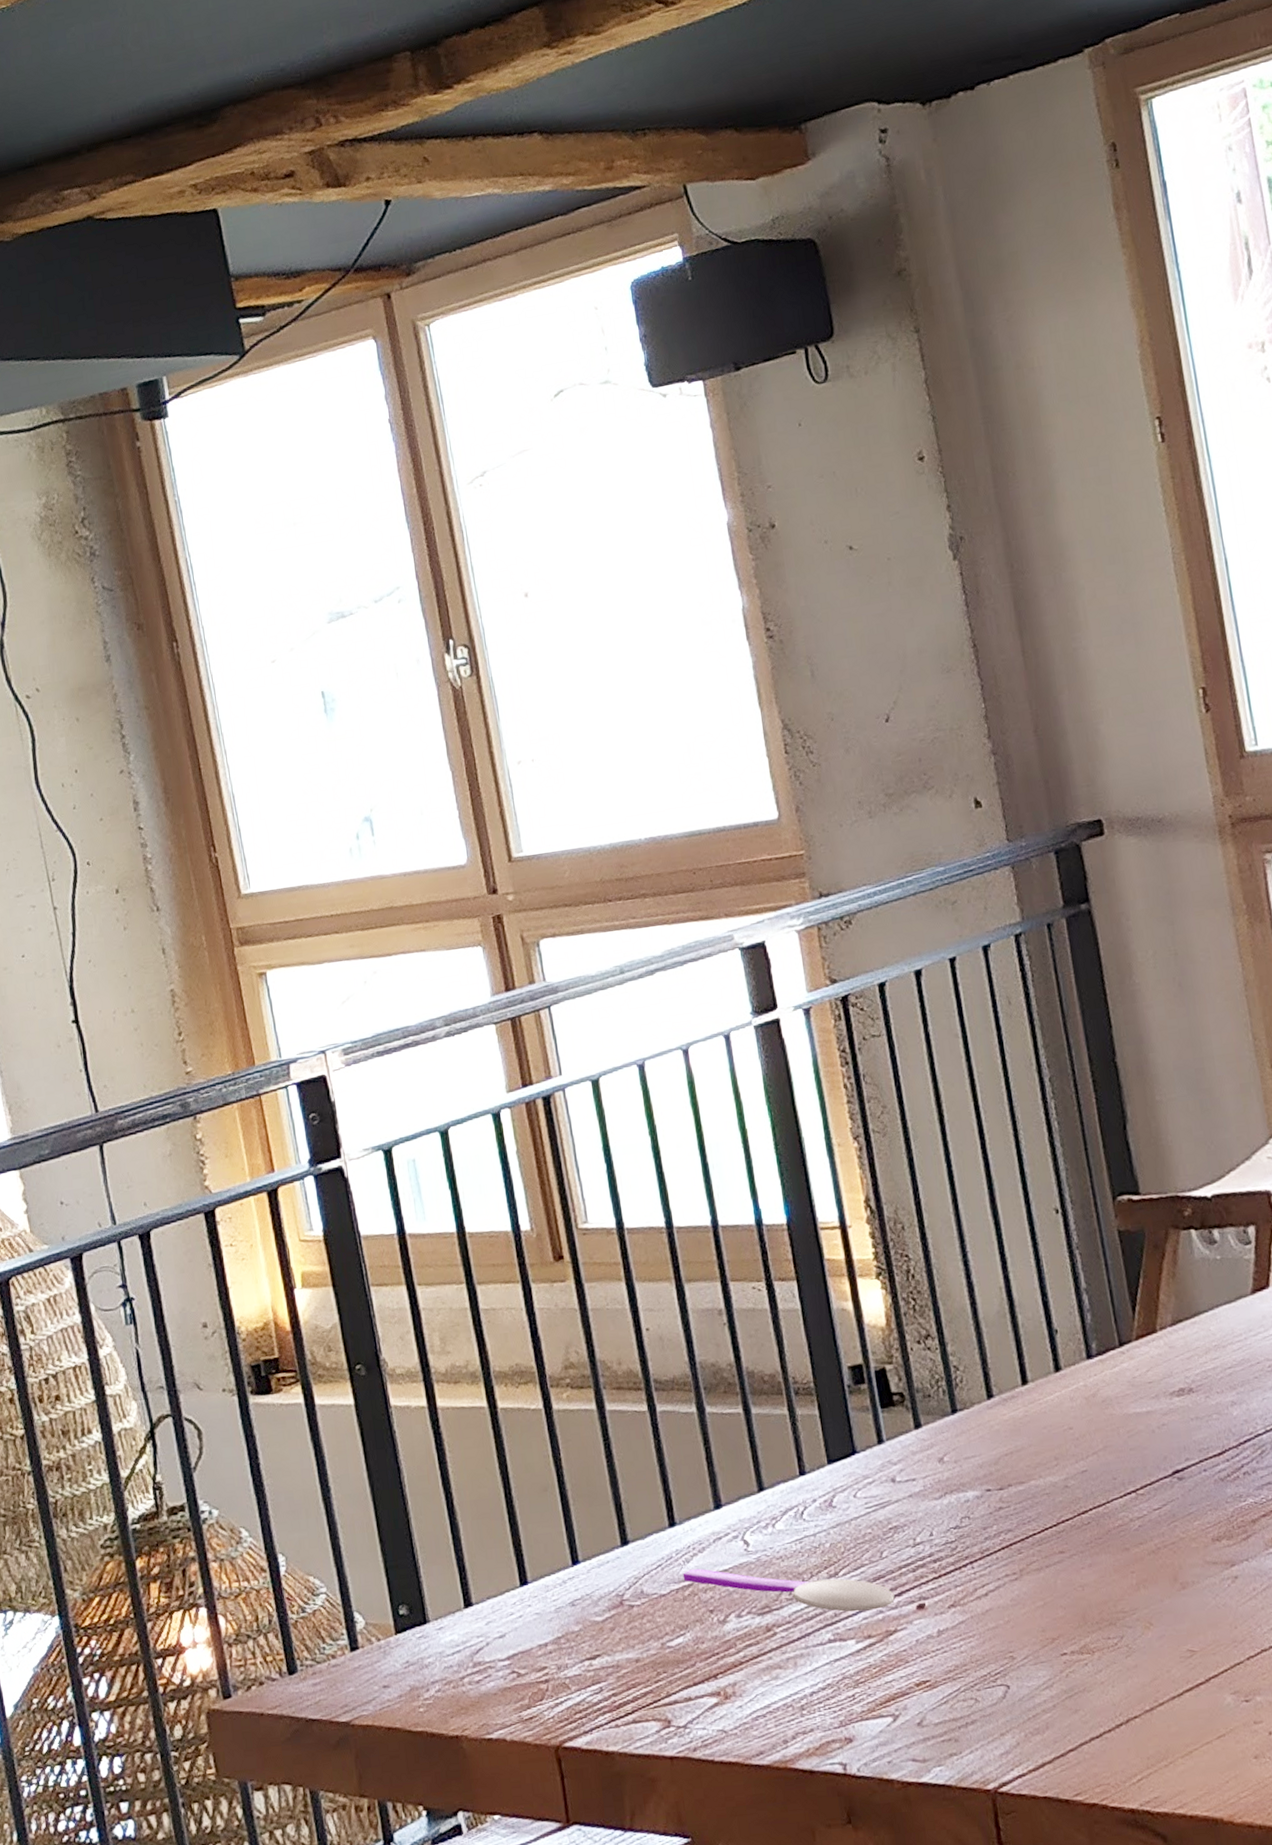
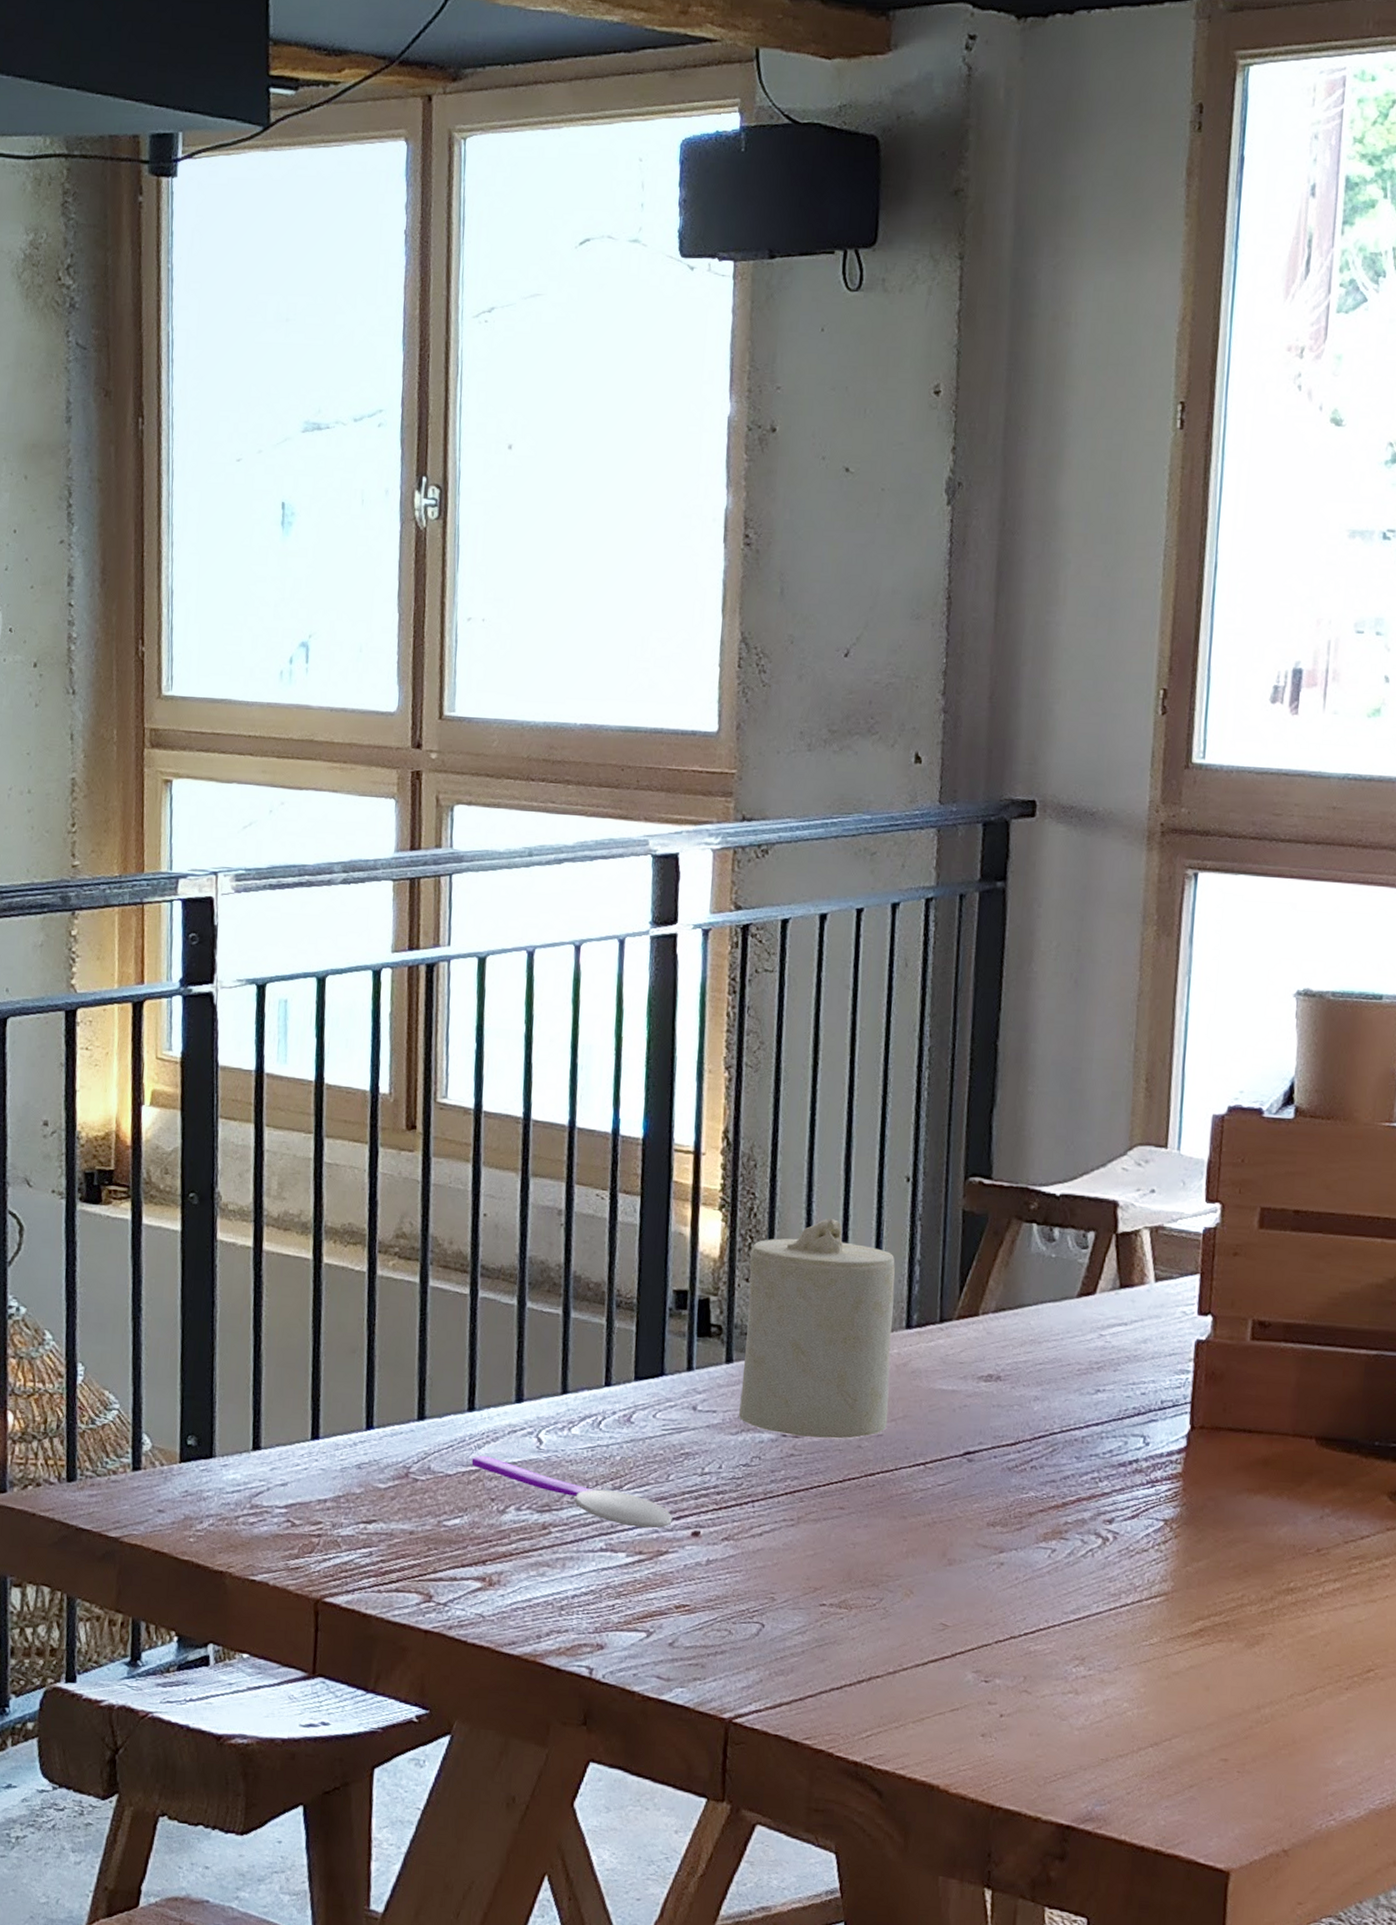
candle: none [915,1265,1090,1489] -> present [739,1218,896,1439]

